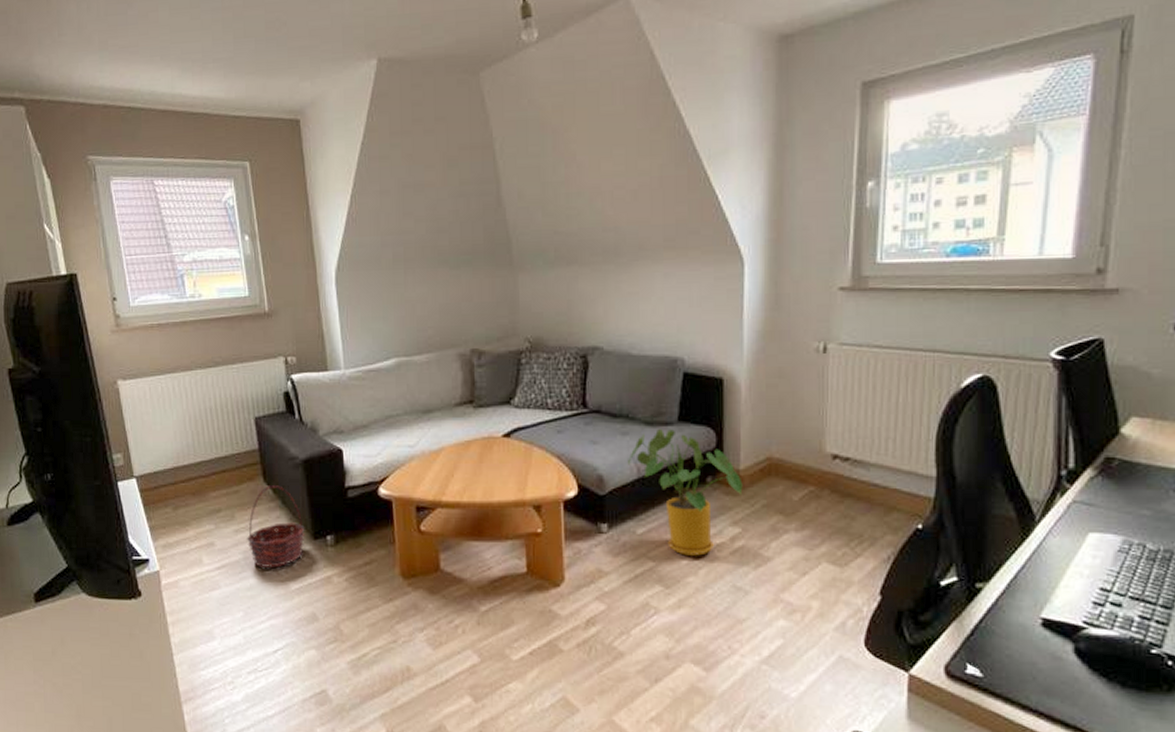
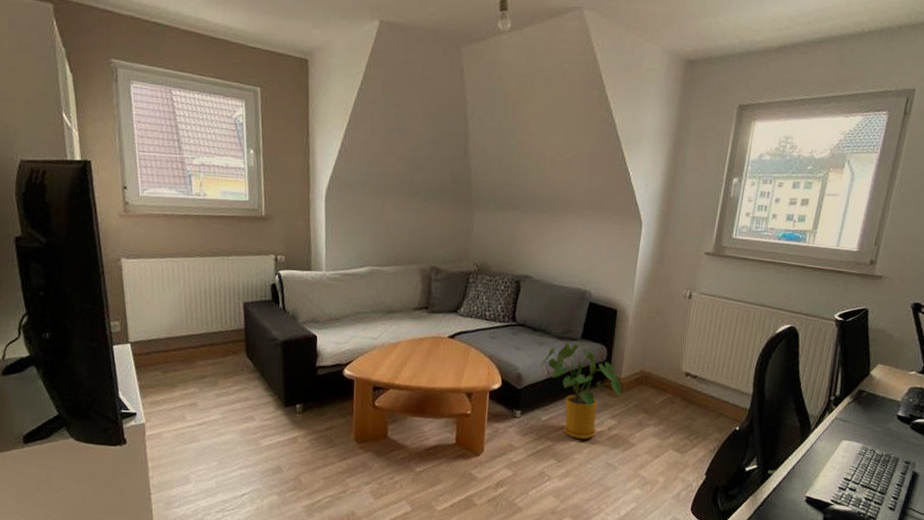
basket: present [246,485,305,568] -> none [226,359,278,427]

